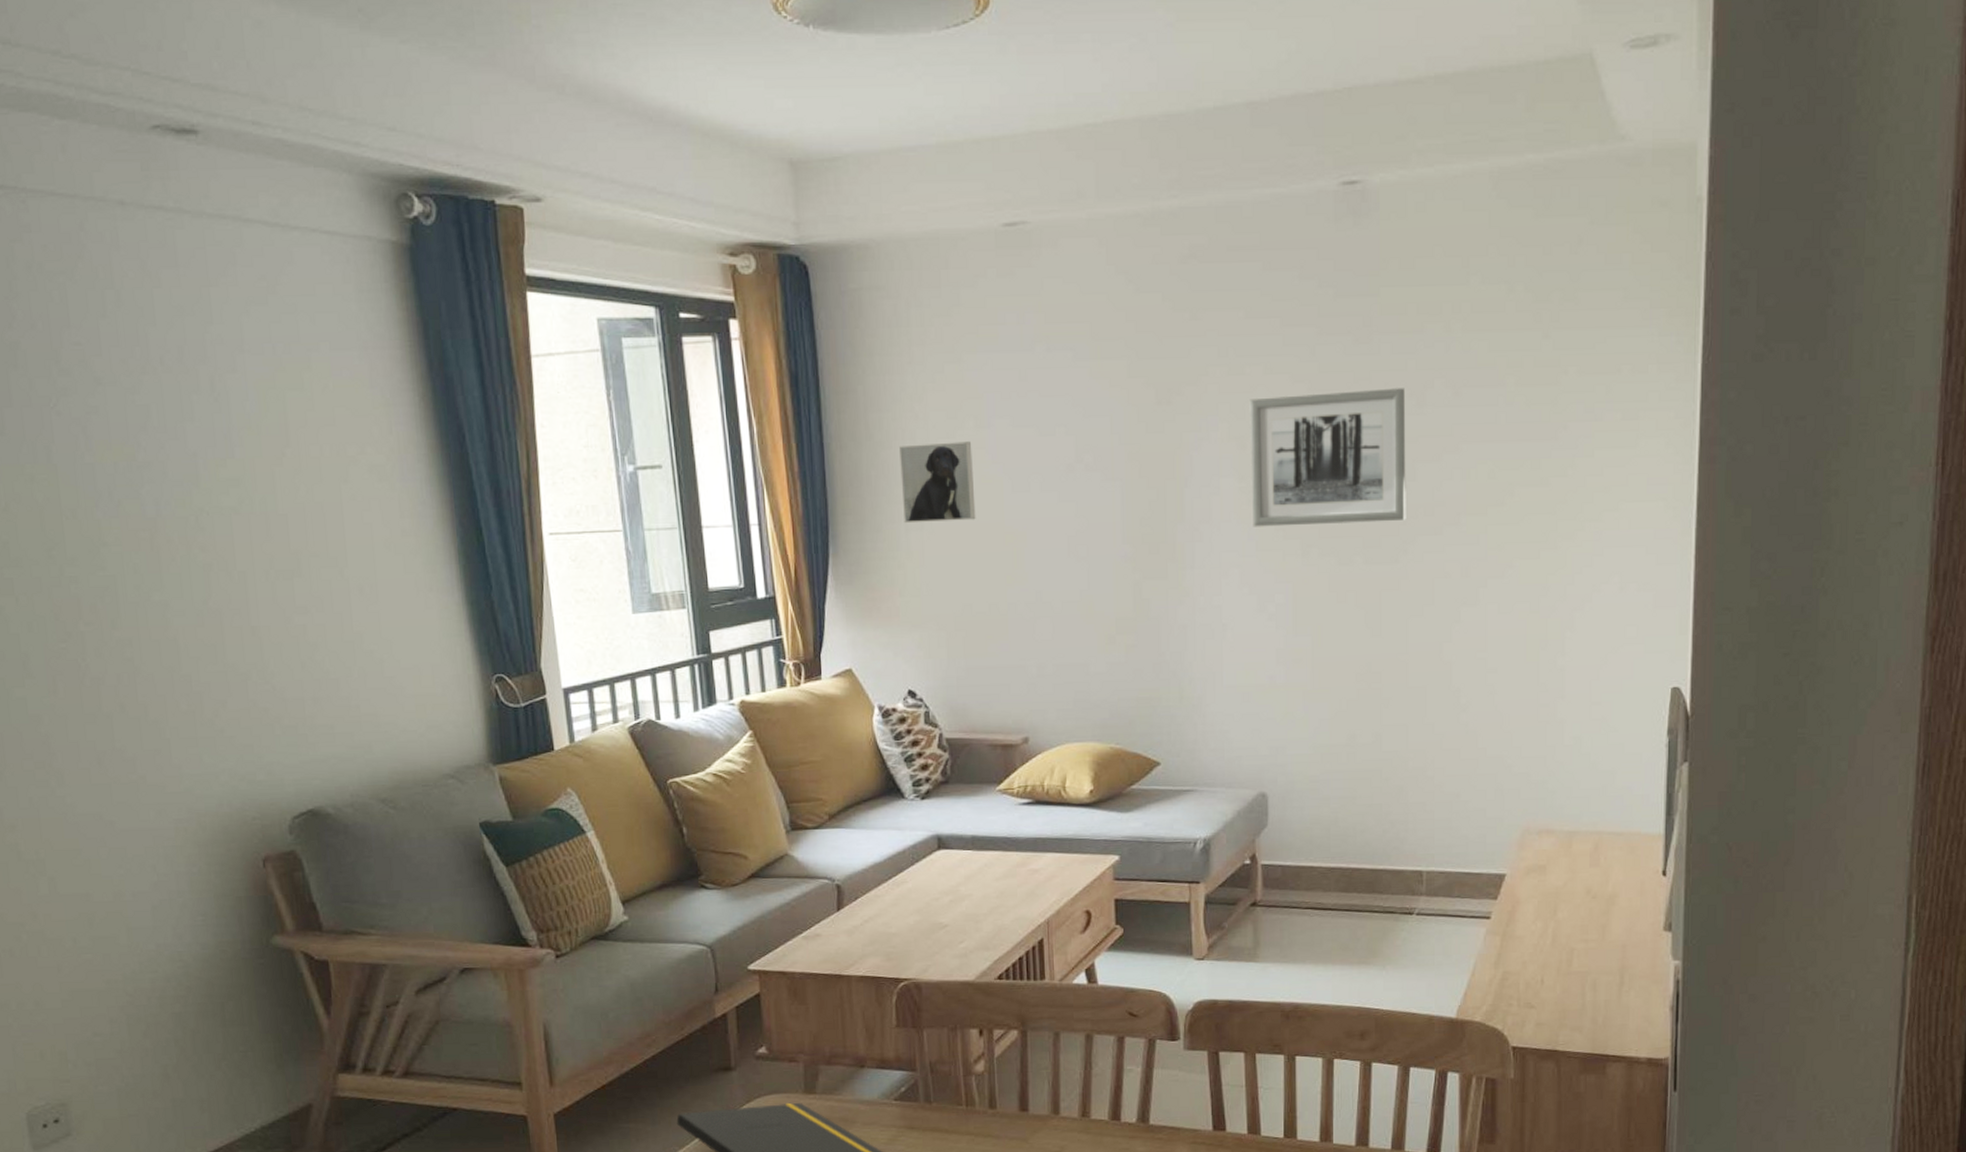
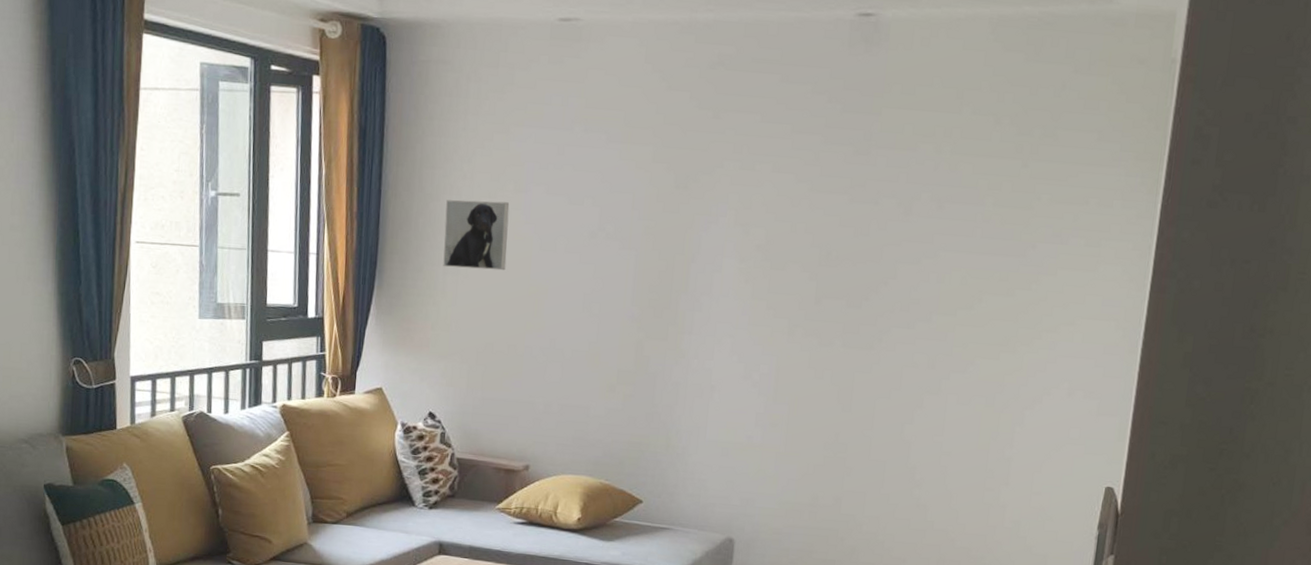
wall art: present [1249,388,1406,527] -> none [747,192,895,313]

